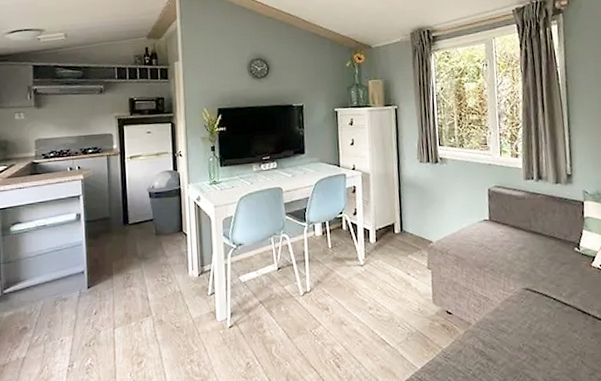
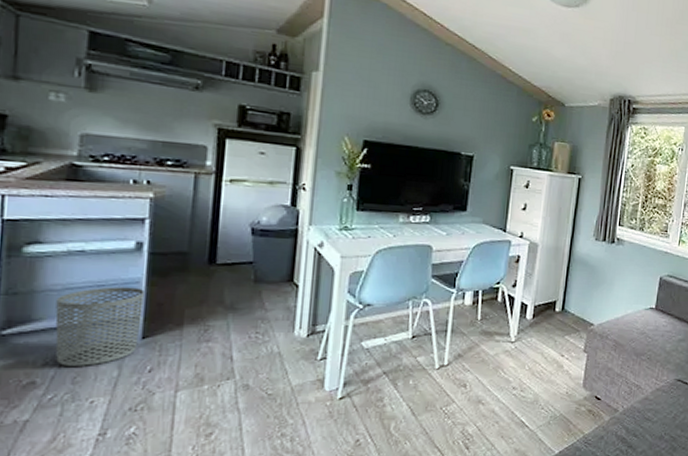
waste bin: none [33,249,86,314] -> present [55,287,144,366]

